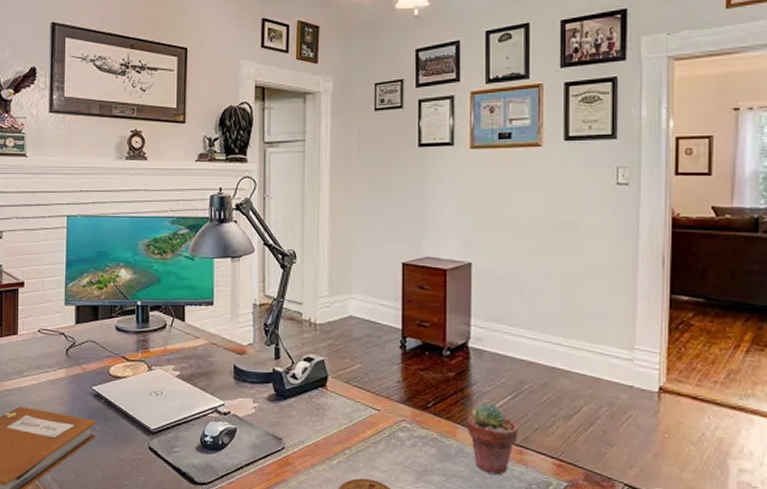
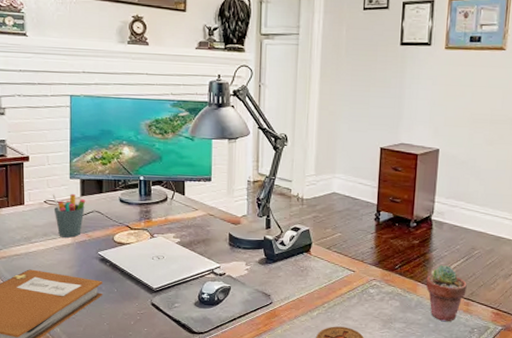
pen holder: none [46,321,81,371] -> present [52,193,86,238]

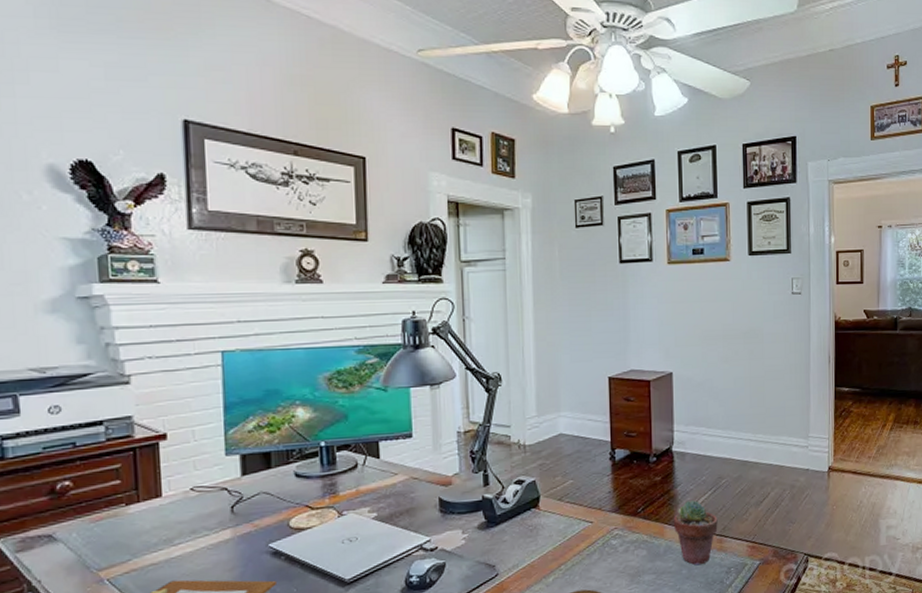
pen holder: present [52,193,86,238] -> none [201,474,249,532]

